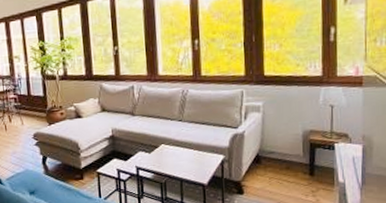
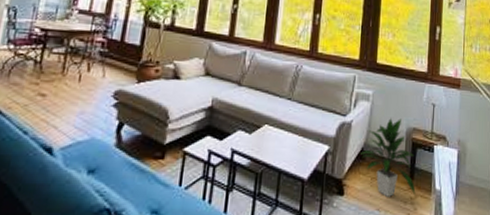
indoor plant: none [256,123,317,192] -> present [360,118,416,197]

